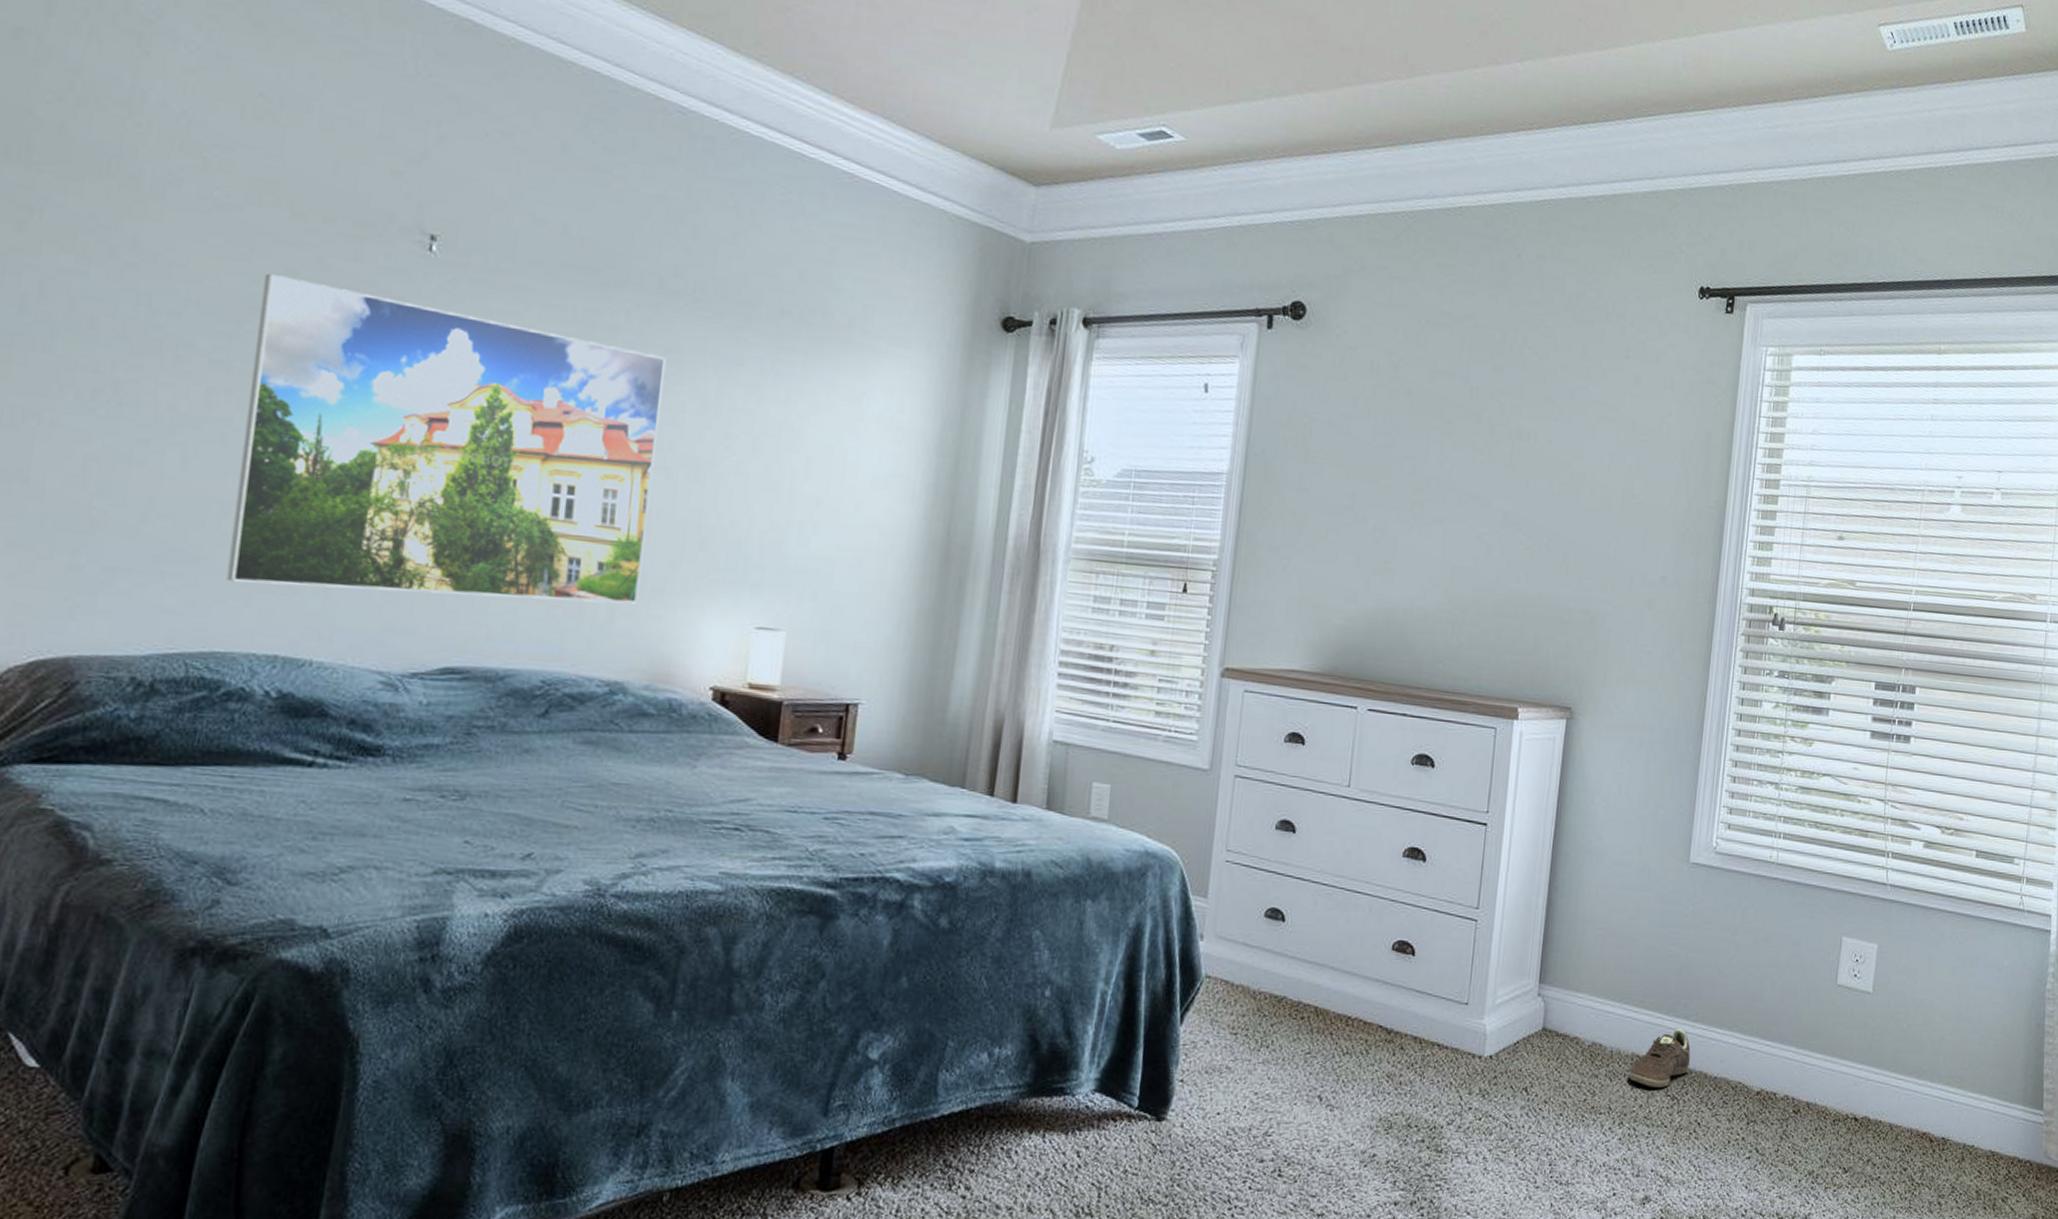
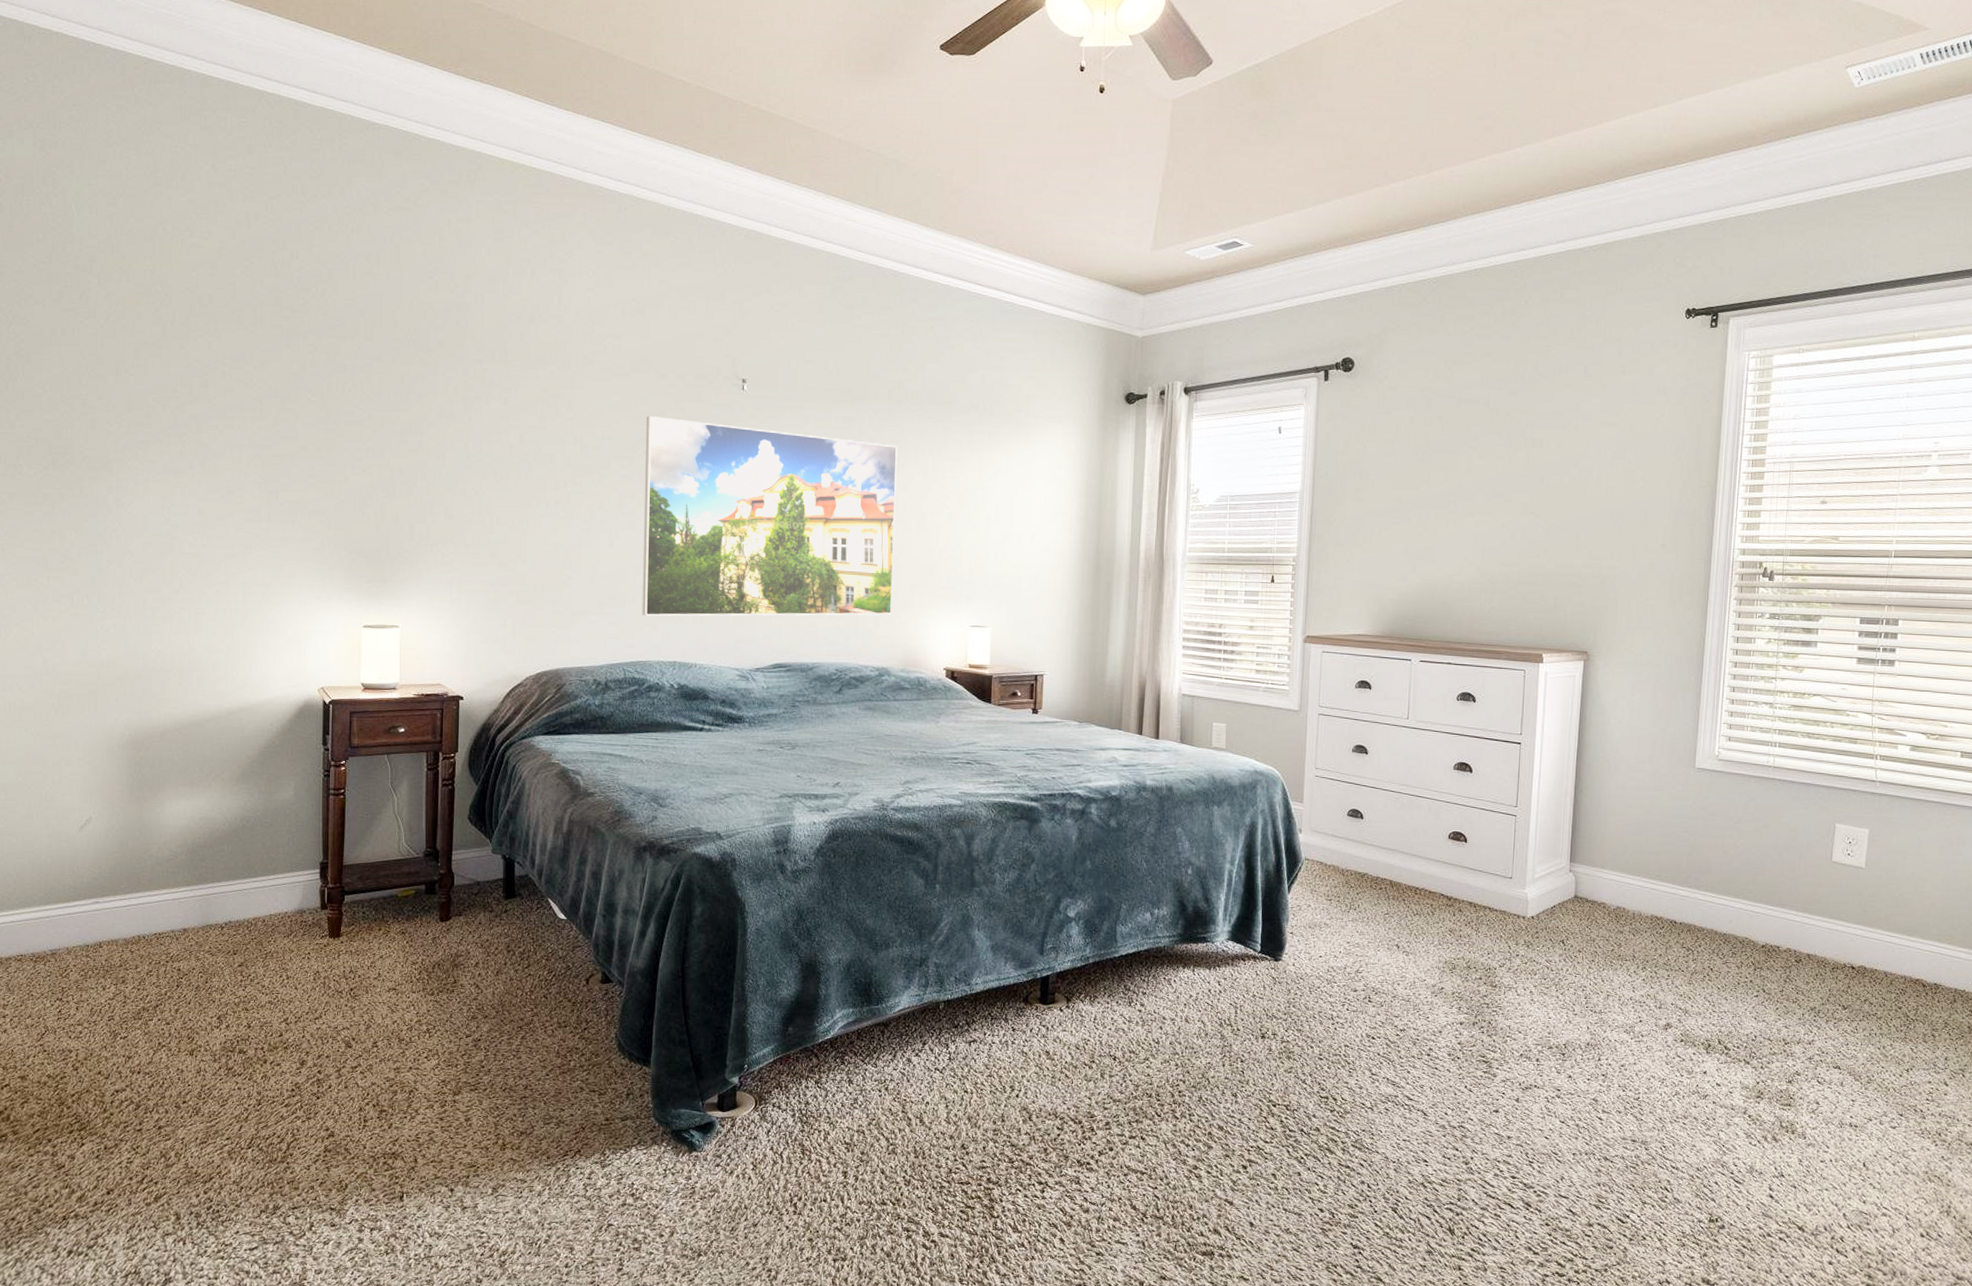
sneaker: present [1629,1029,1691,1088] -> none [1649,897,1702,941]

